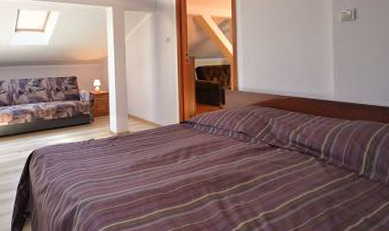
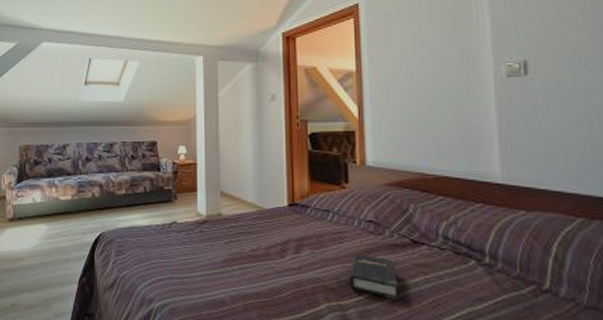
hardback book: none [224,156,259,189] -> present [349,254,398,301]

